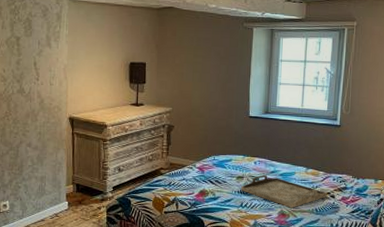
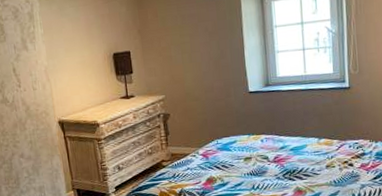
serving tray: present [241,175,327,208] -> none [250,152,345,183]

